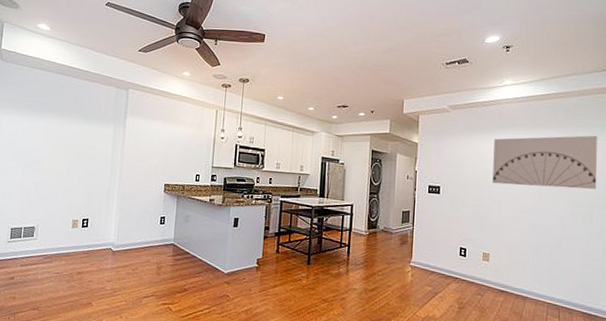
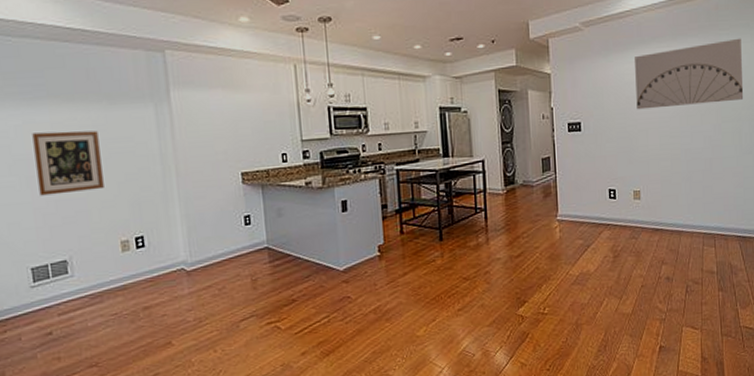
wall art: none [28,134,74,180] -> present [32,130,104,196]

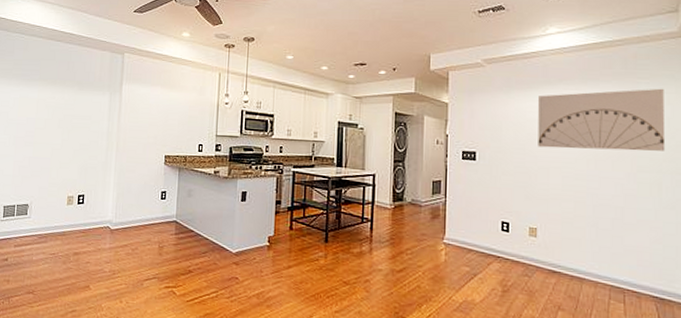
wall art: present [32,130,104,196] -> none [20,105,67,154]

